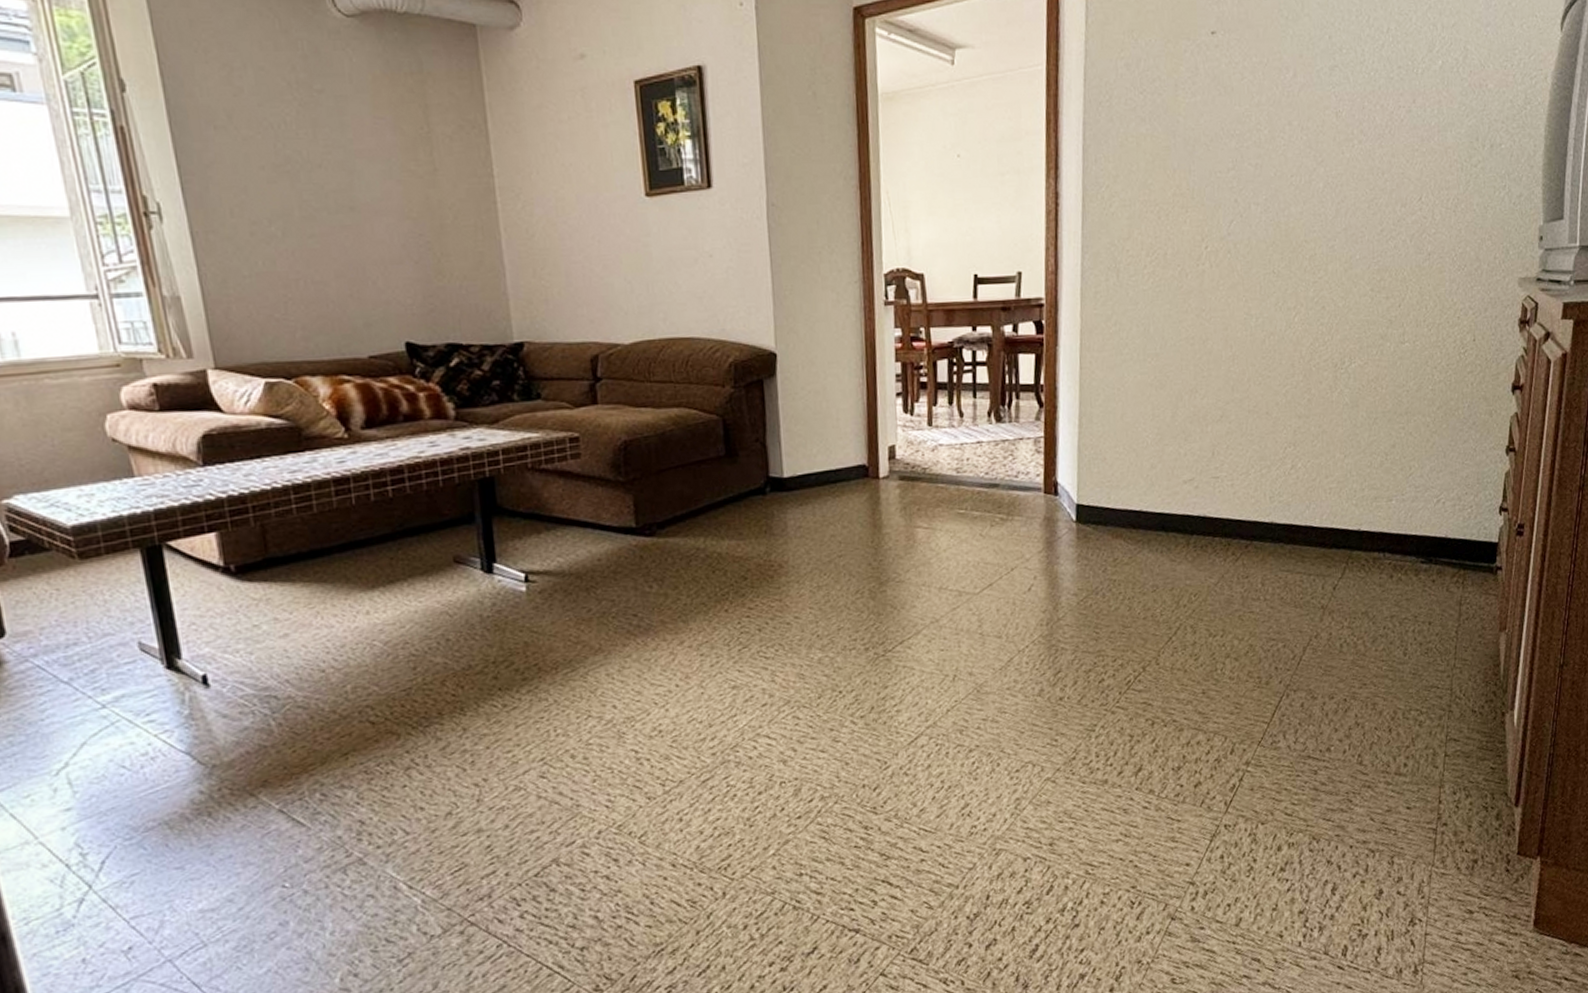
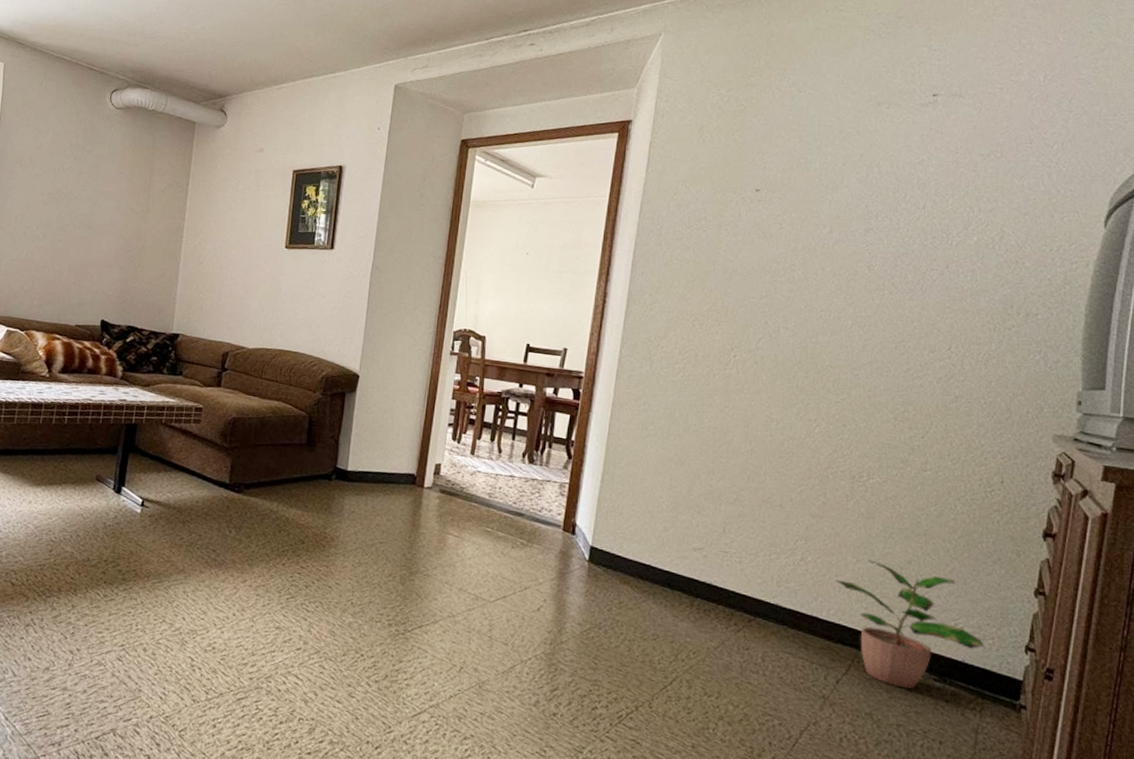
potted plant: none [1324,452,1464,579] -> present [834,559,984,689]

